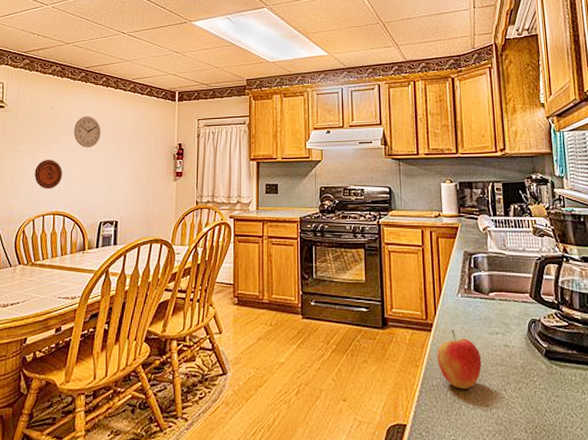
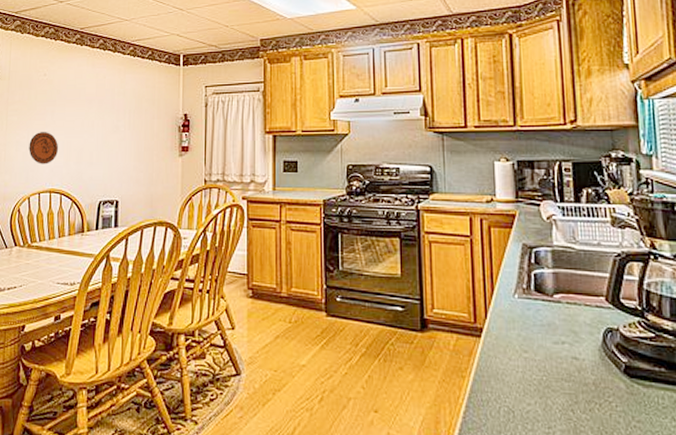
wall clock: present [74,116,101,148] -> none [69,83,99,119]
apple: present [437,329,482,389] -> none [487,336,544,406]

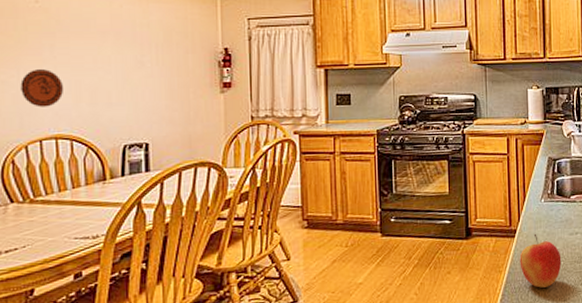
apple: none [487,336,544,406] -> present [519,233,562,288]

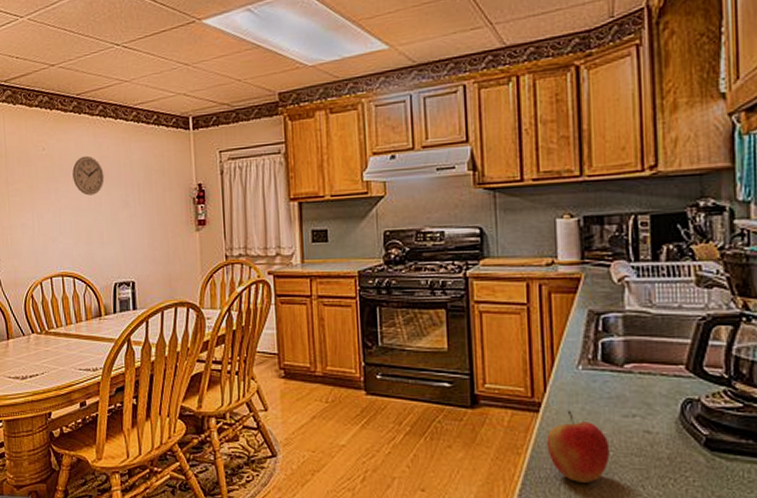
decorative plate: present [20,69,64,107] -> none [35,212,67,247]
wall clock: none [74,12,115,54] -> present [72,155,105,196]

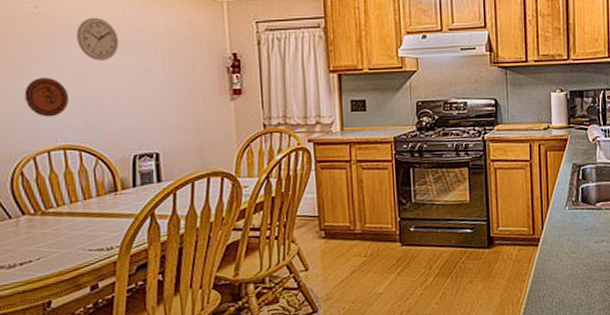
decorative plate: none [35,212,67,247] -> present [24,78,70,117]
apple: present [546,410,610,483] -> none [543,242,587,297]

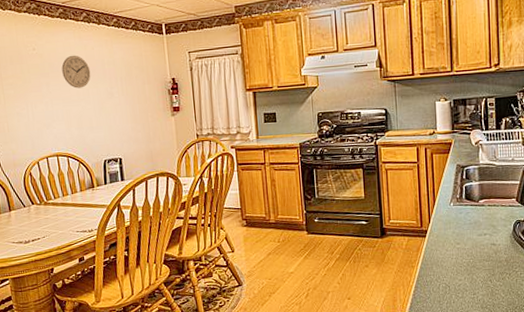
decorative plate: present [24,78,70,117] -> none [29,102,59,132]

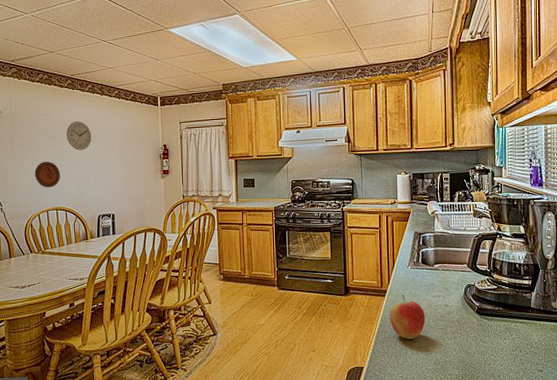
decorative plate: none [29,102,59,132] -> present [34,162,61,188]
apple: none [430,234,471,282] -> present [389,294,426,339]

